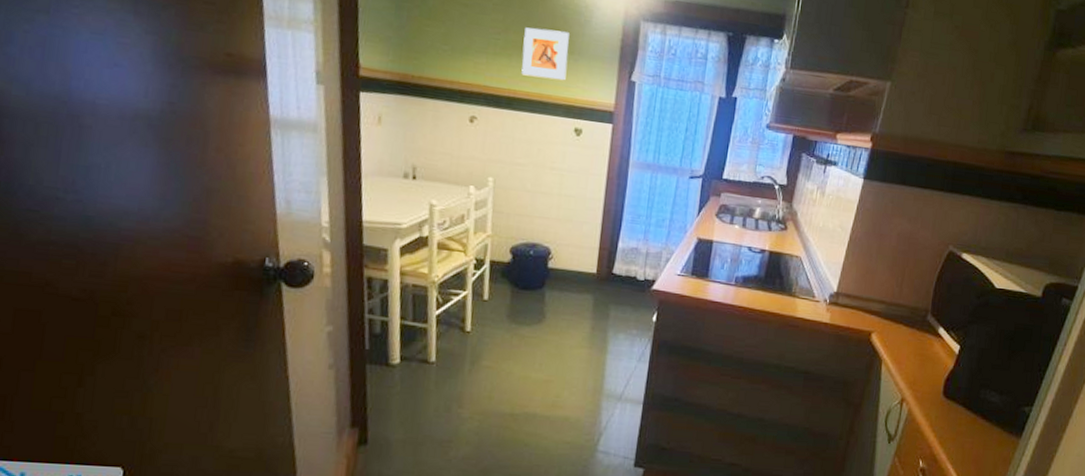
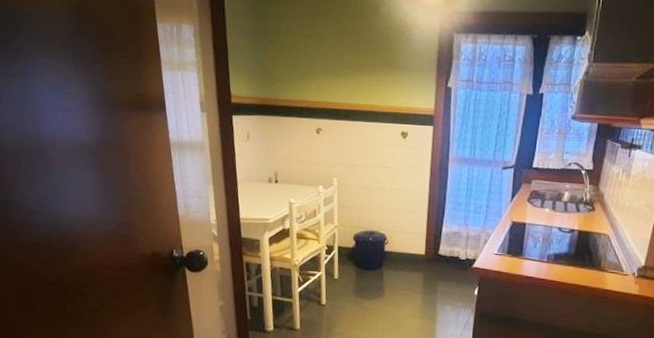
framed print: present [521,27,570,81] -> none [355,49,394,92]

